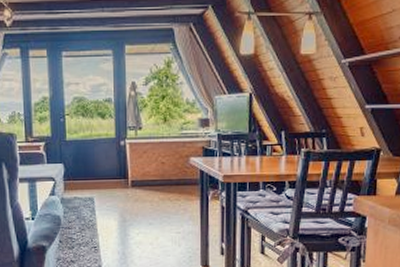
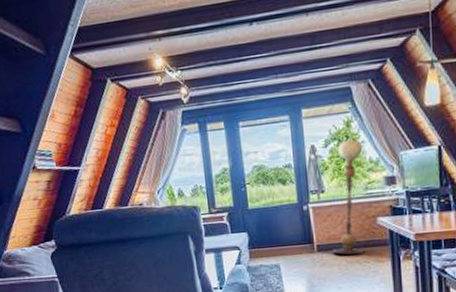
floor lamp: none [145,79,181,193] -> present [331,139,364,255]

